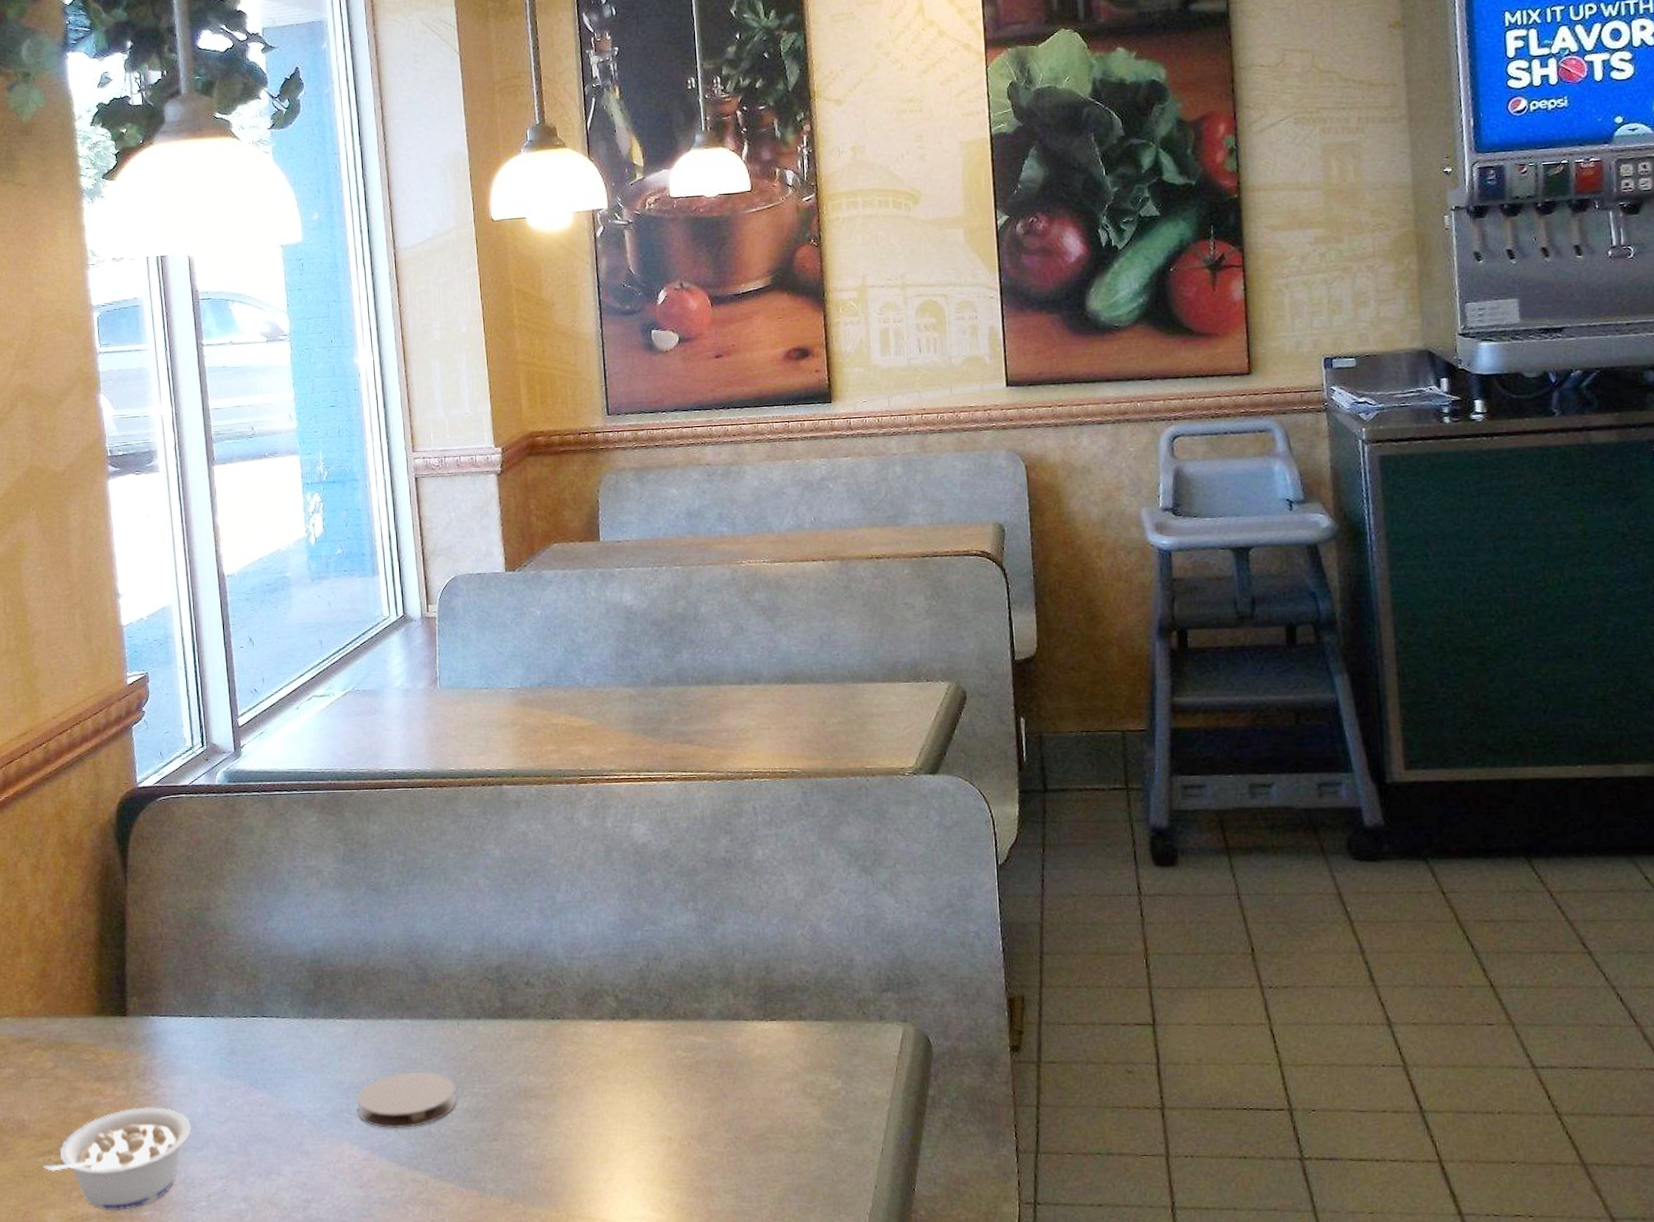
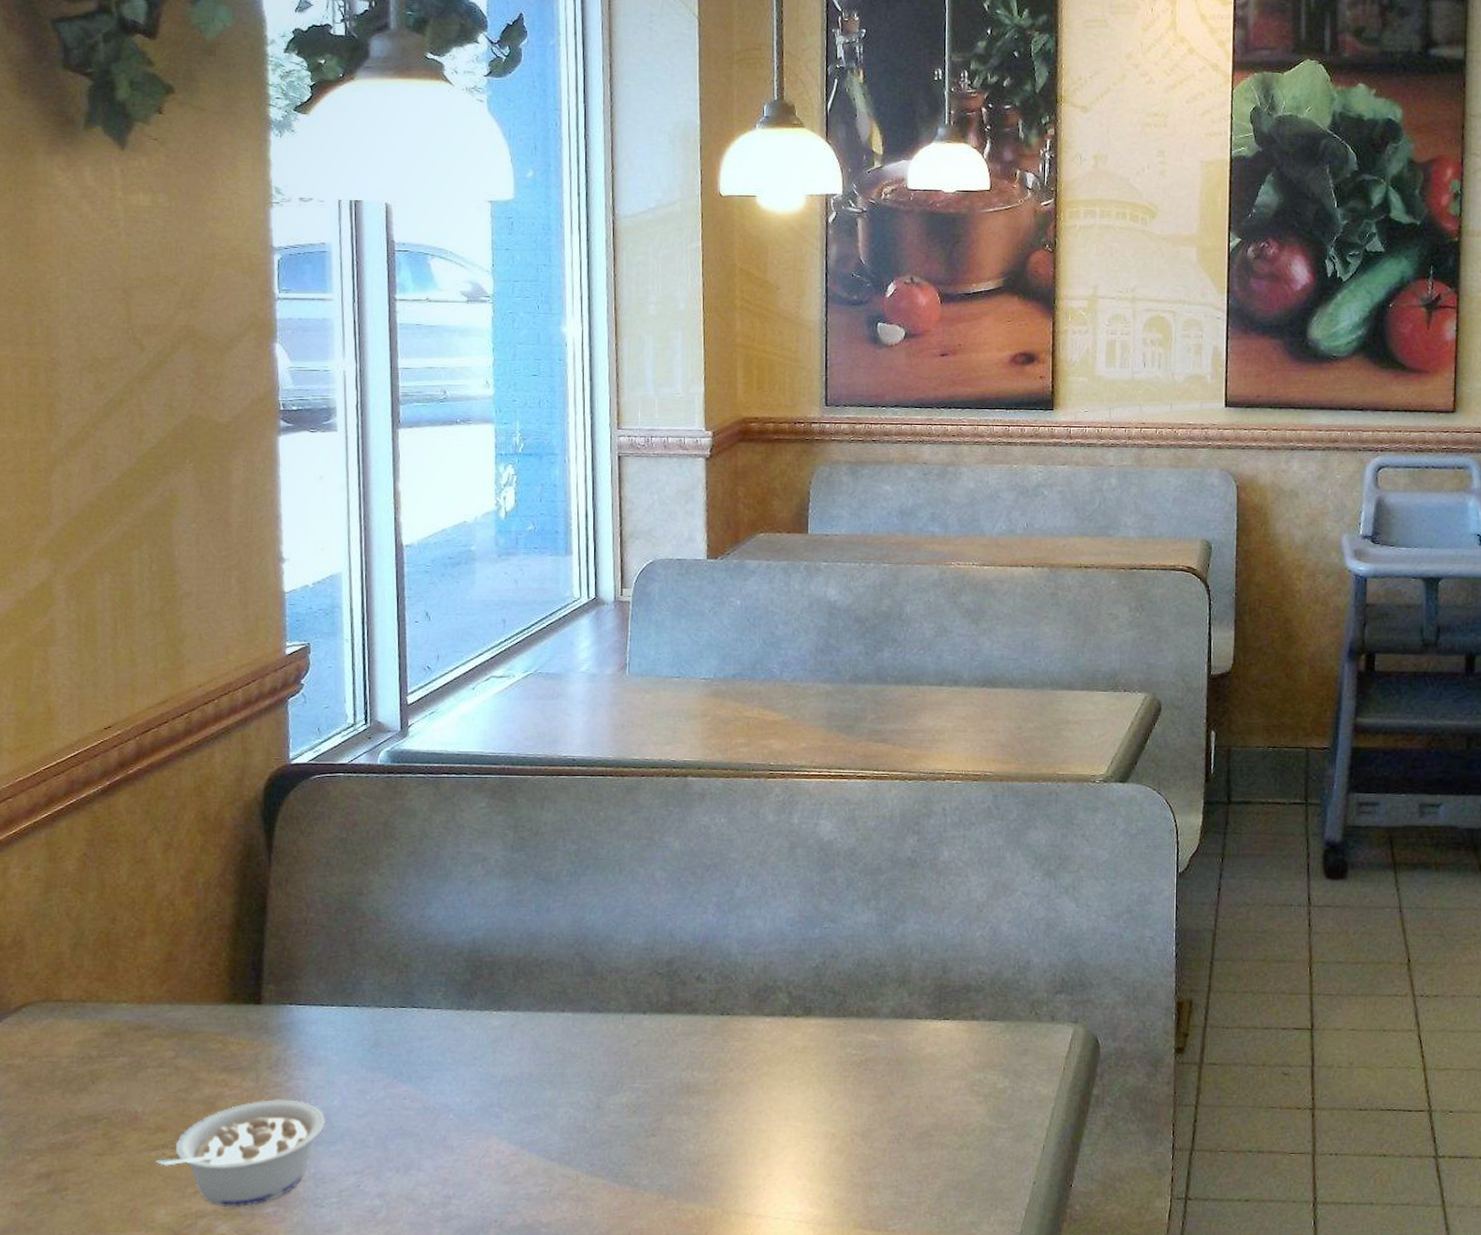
coaster: present [356,1071,456,1129] -> none [508,1066,615,1124]

